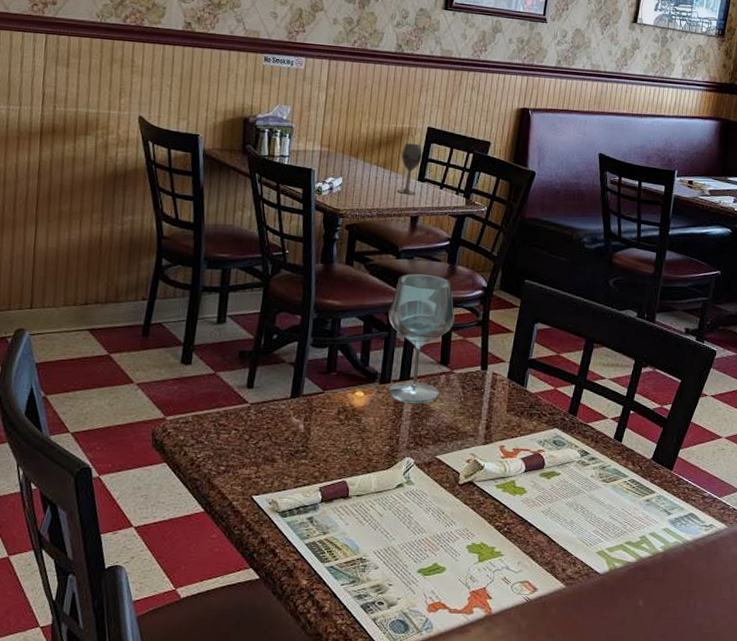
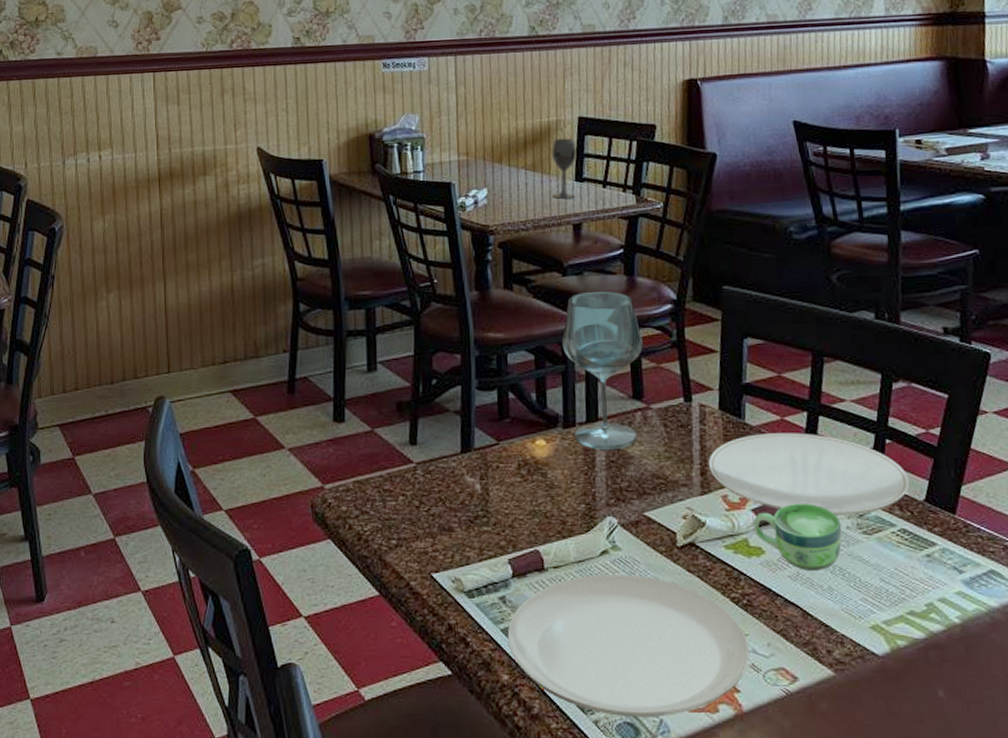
plate: none [310,503,504,617] -> present [507,574,750,717]
plate: none [492,399,643,467] -> present [708,433,910,515]
cup: none [520,456,588,509] -> present [752,504,842,572]

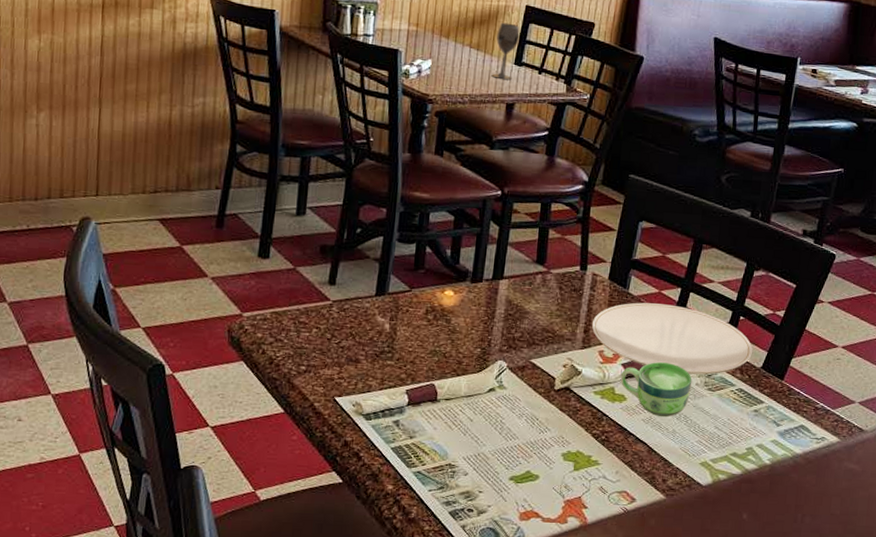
plate: present [507,574,750,717] -> none [396,408,601,525]
wine glass: present [562,291,643,450] -> none [479,165,553,305]

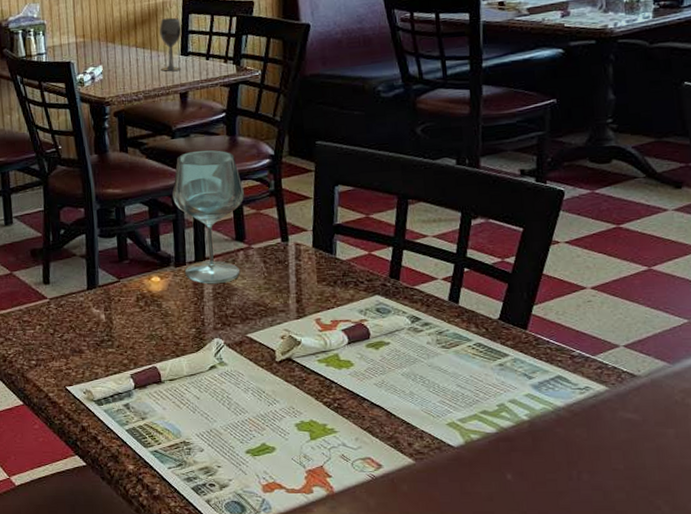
wine glass: none [479,165,553,305] -> present [172,150,244,284]
plate: present [591,302,753,375] -> none [303,264,485,333]
cup: present [620,362,692,417] -> none [343,324,423,380]

